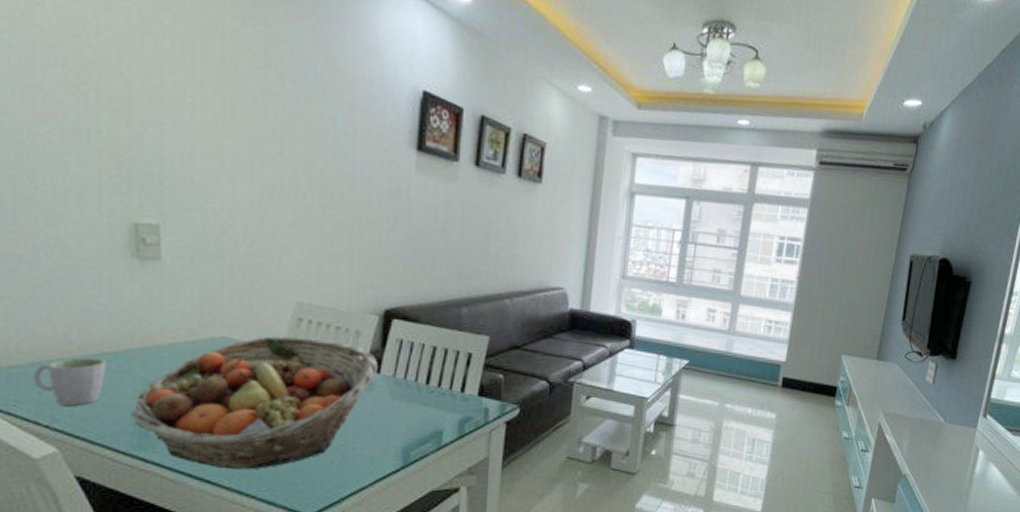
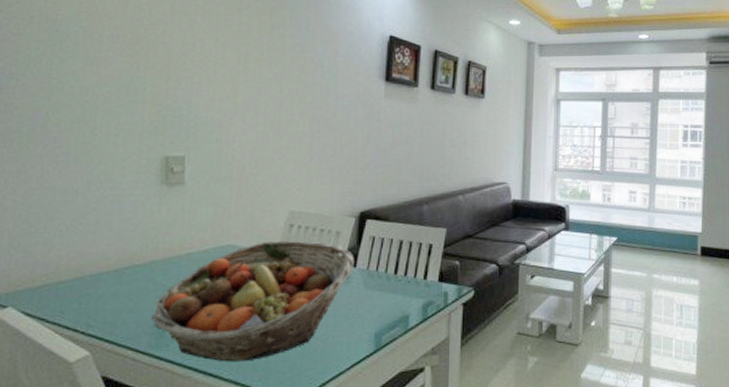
mug: present [33,357,106,406] -> none [76,270,135,313]

